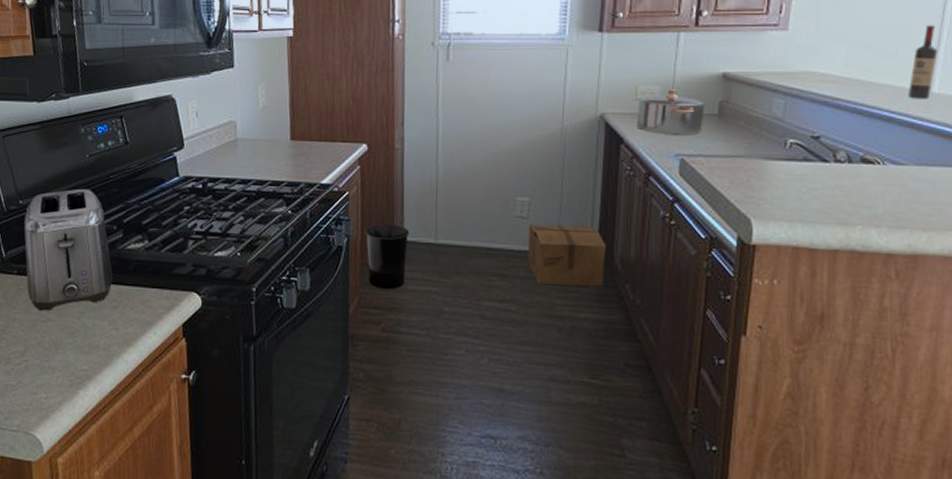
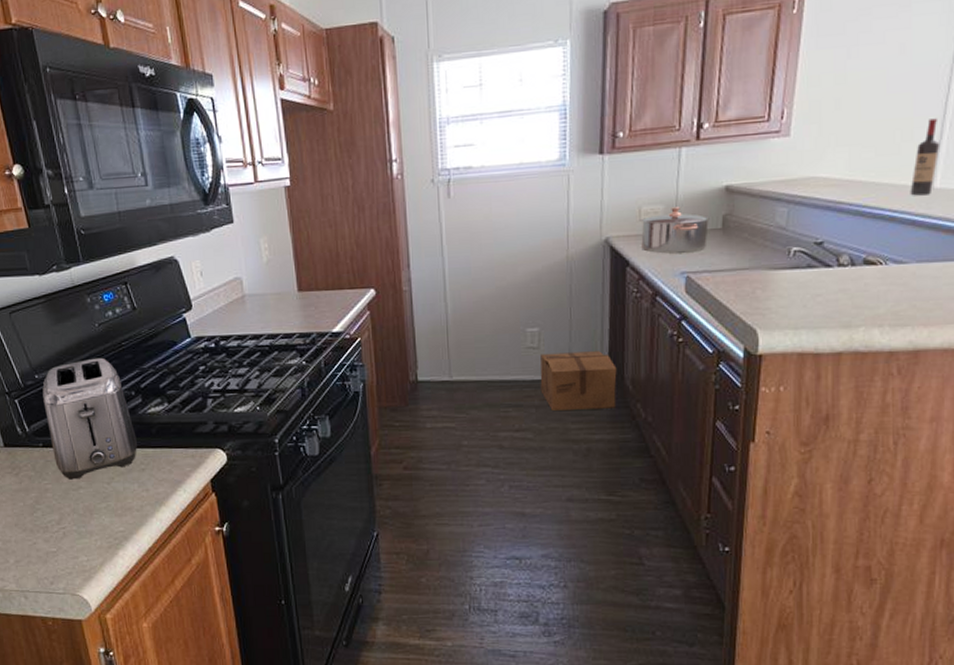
waste bin: present [364,224,410,289] -> none [379,366,424,429]

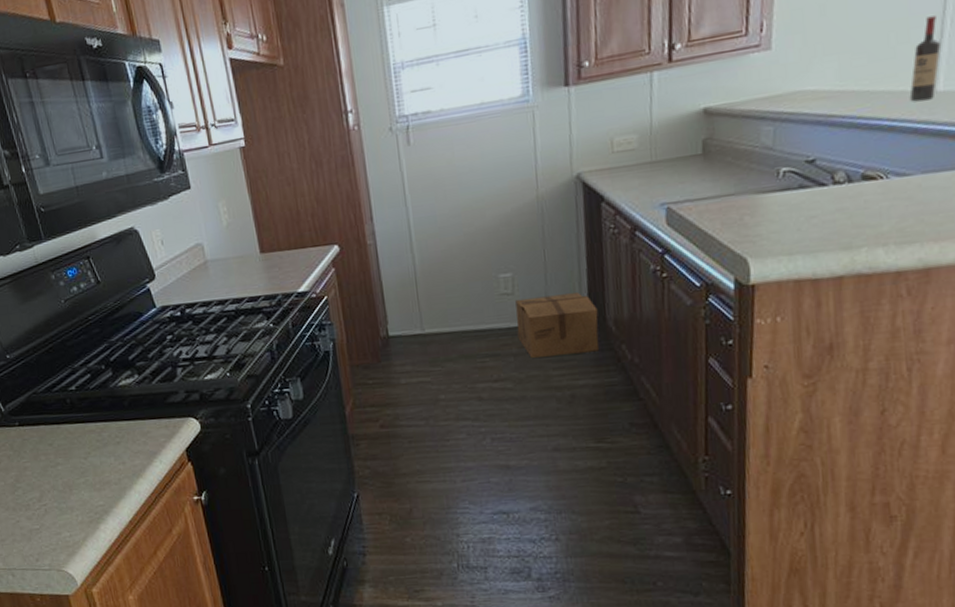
toaster: present [42,357,137,480] -> none [14,333,111,457]
cooking pot: present [641,207,710,254] -> none [615,135,689,186]

